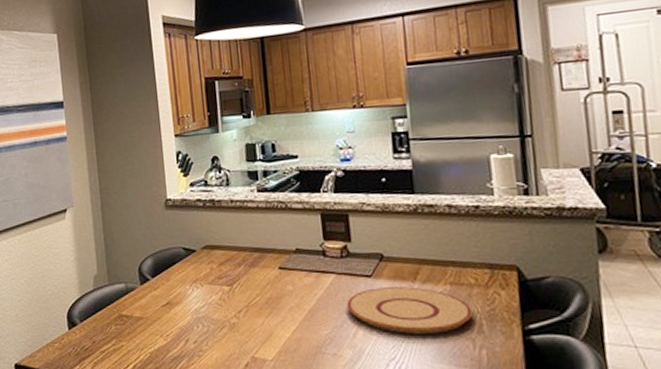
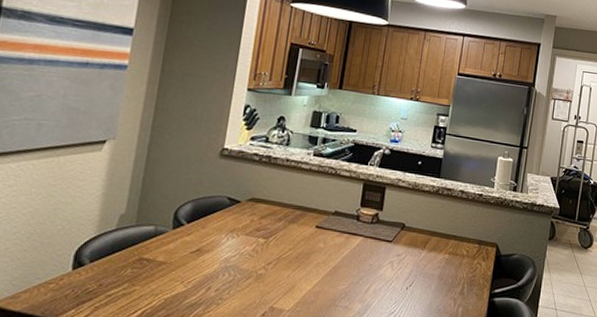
plate: present [346,287,473,334] -> none [366,252,460,293]

